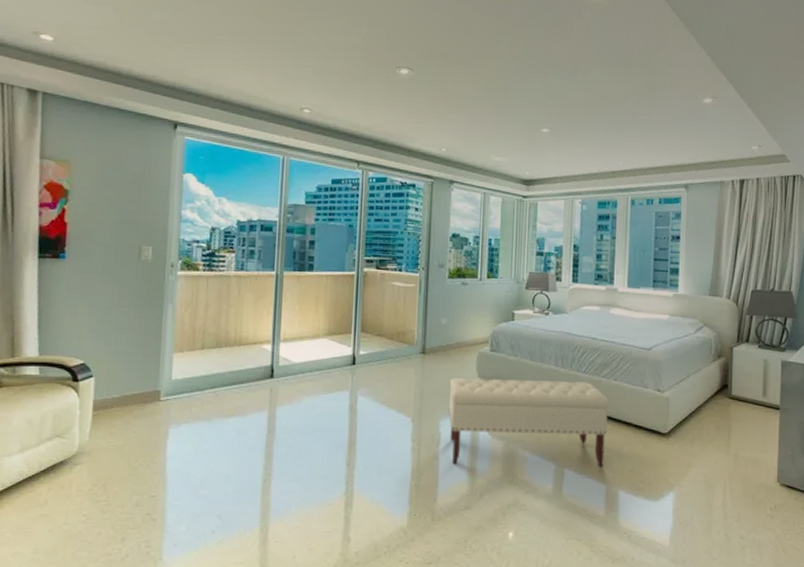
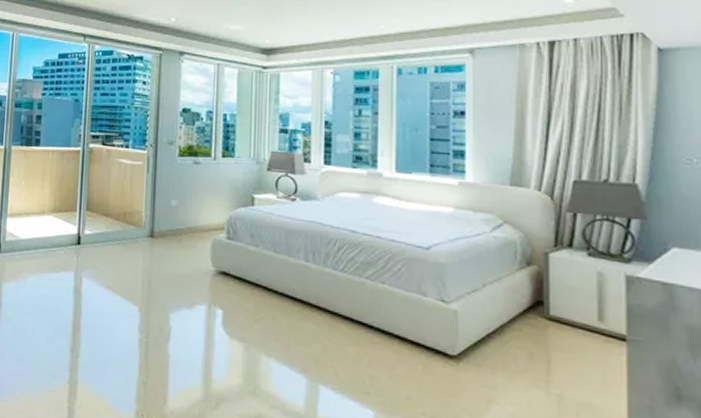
bench: present [448,378,610,467] -> none [179,266,376,389]

